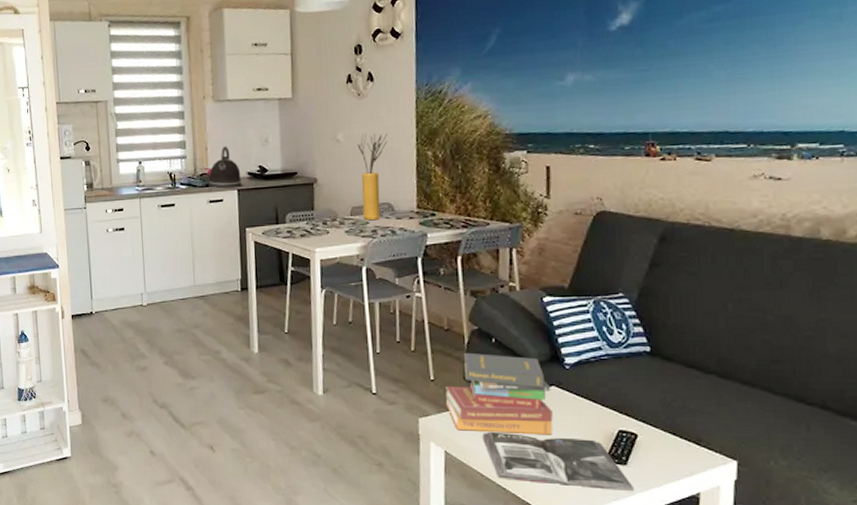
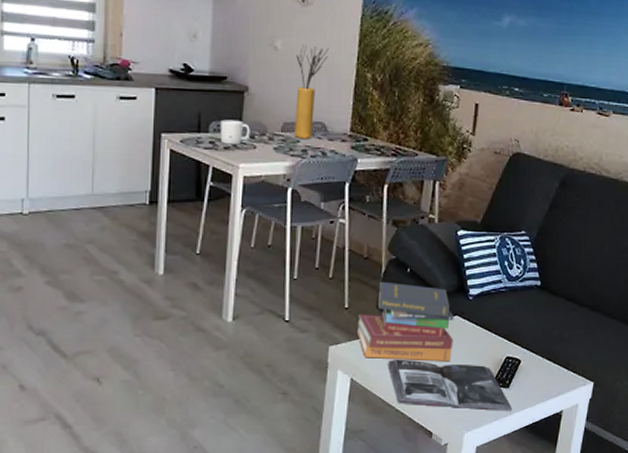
kettle: present [209,146,242,189] -> none [120,35,161,86]
mug: none [295,209,322,232] -> present [220,119,250,145]

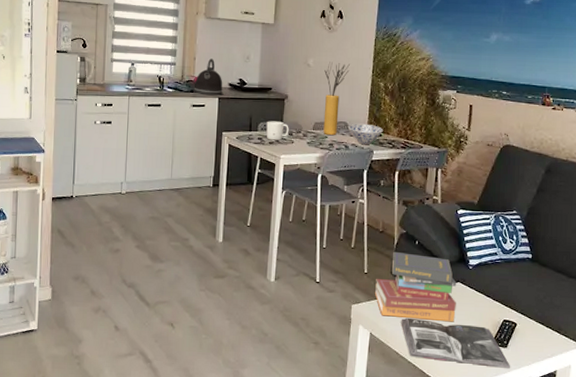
kettle: none [120,35,161,86] -> present [193,58,223,96]
bowl: none [325,124,371,152] -> present [347,123,384,145]

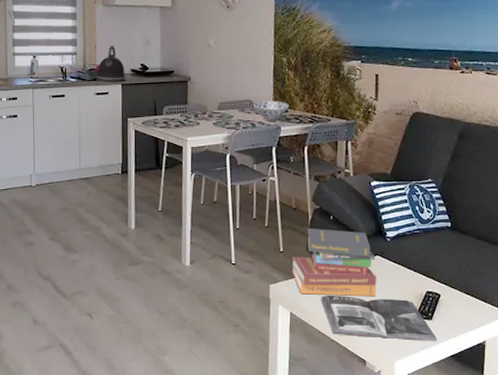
mug: present [266,121,289,141] -> none [171,103,194,123]
vase: present [323,62,350,136] -> none [226,40,251,115]

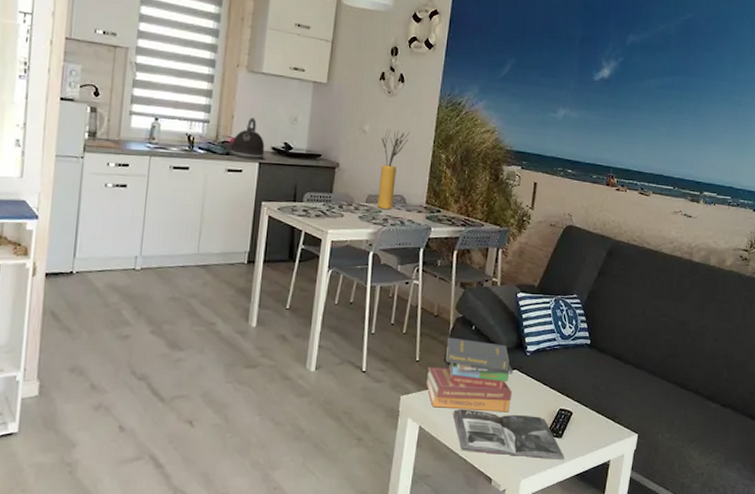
vase: none [226,40,251,115] -> present [377,129,410,210]
bowl: present [253,100,290,122] -> none [404,197,444,222]

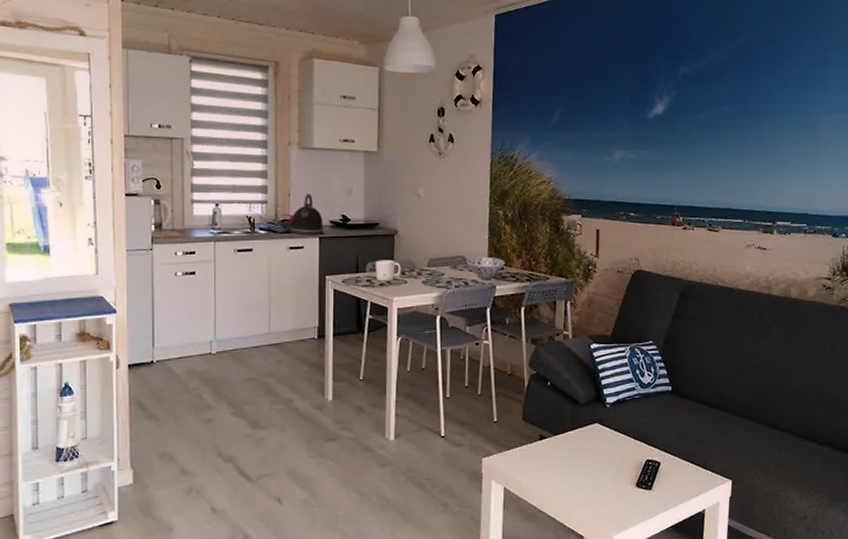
mug: none [312,191,339,213] -> present [375,260,401,282]
vase: present [377,129,410,210] -> none [437,190,465,272]
bowl: none [404,197,444,222] -> present [466,256,506,280]
books: present [426,337,514,413] -> none [506,395,595,468]
magazine: present [453,408,564,460] -> none [537,467,656,513]

